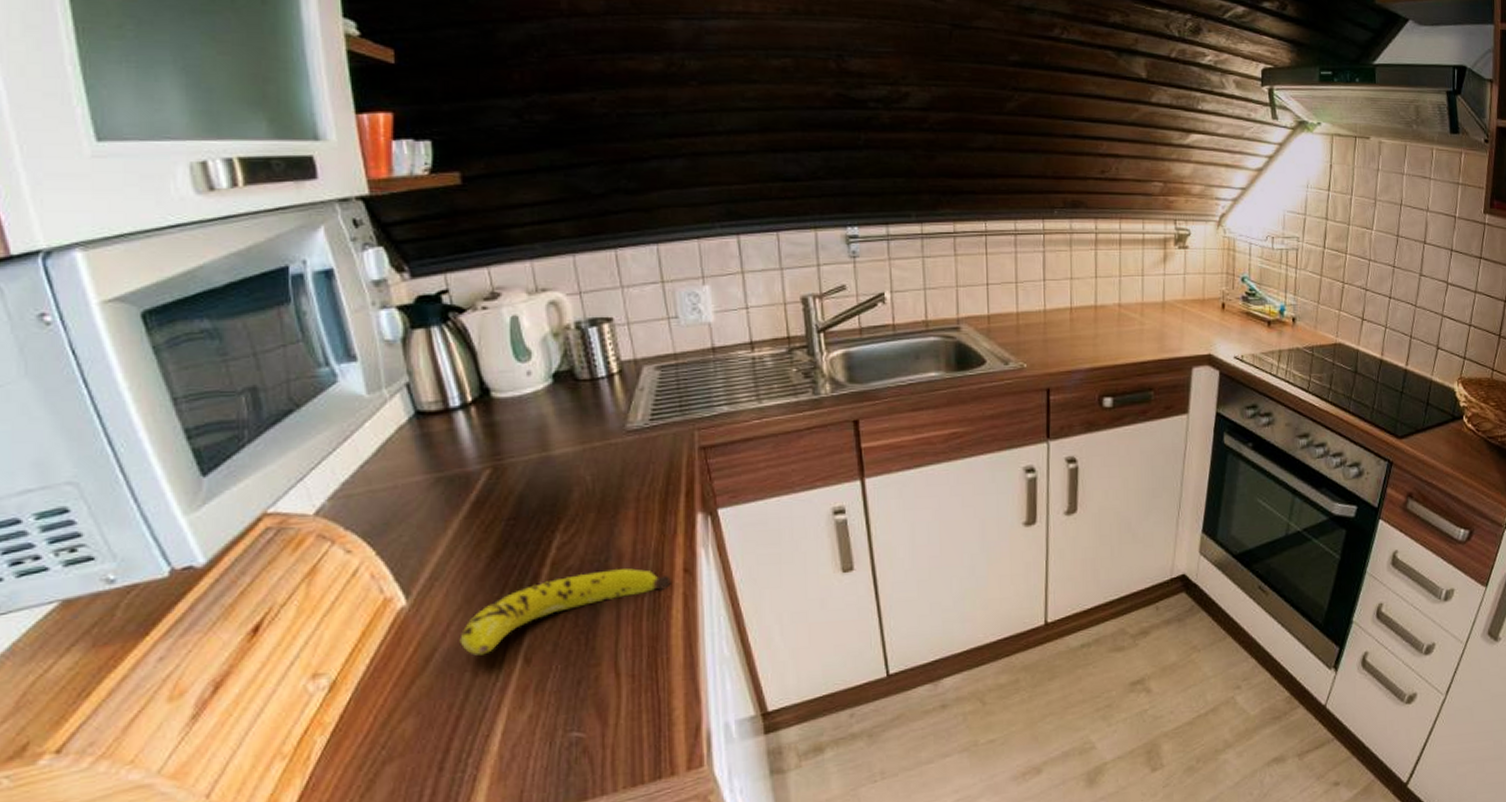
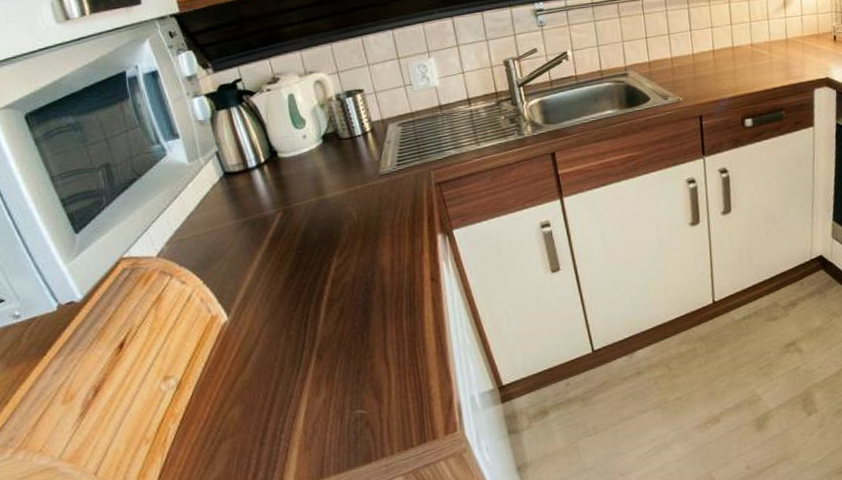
fruit: present [459,568,671,656] -> none [268,281,422,356]

